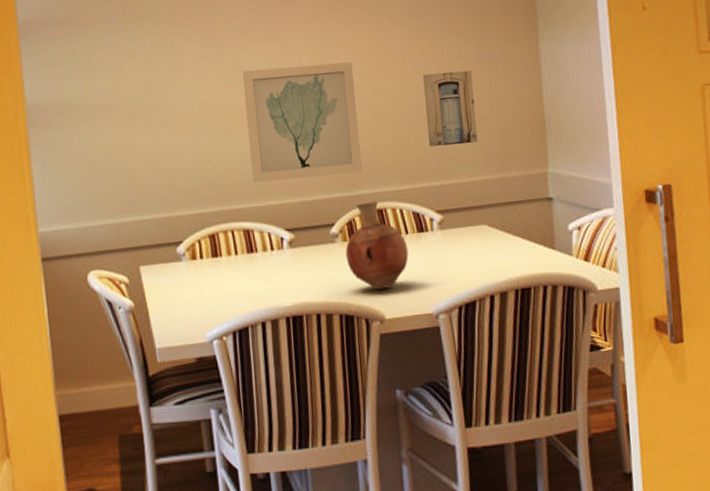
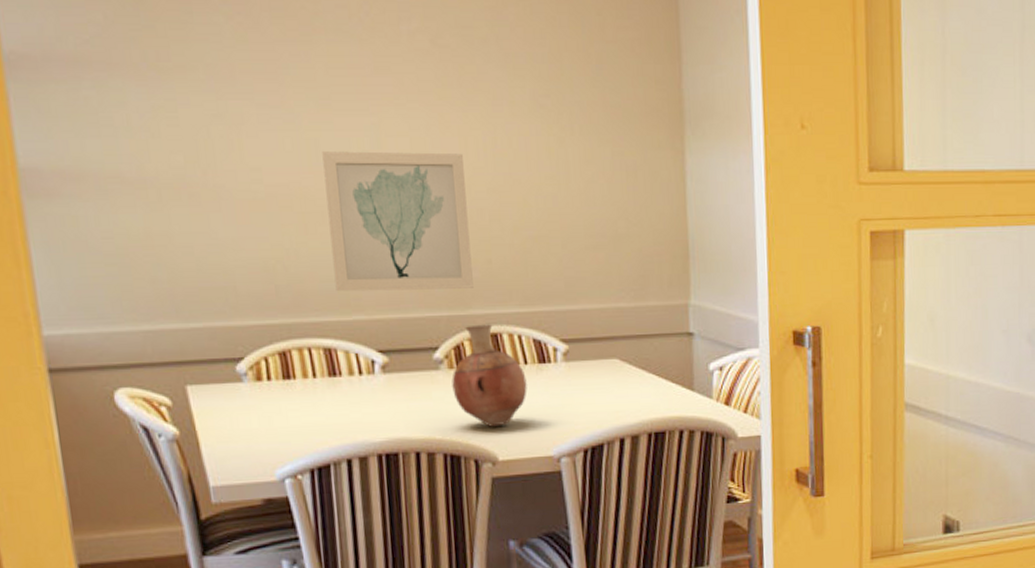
wall art: present [423,71,478,147] -> none [549,177,612,265]

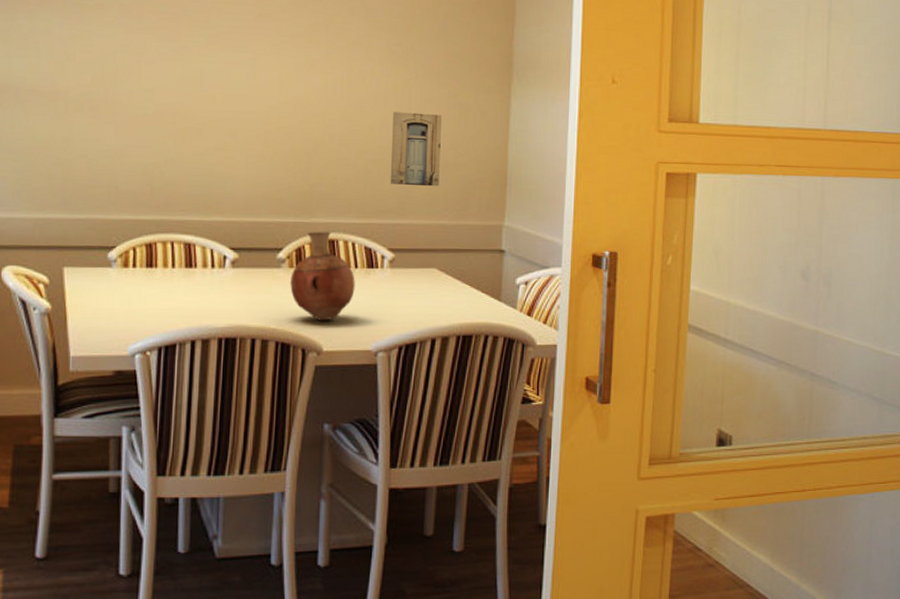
wall art: present [322,151,474,292] -> none [201,79,322,200]
wall art: none [549,177,612,265] -> present [390,112,443,187]

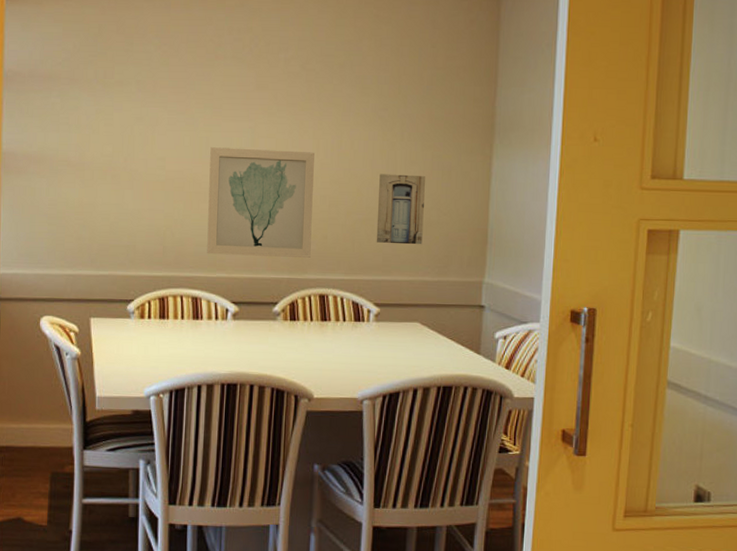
wall art: none [201,79,322,200] -> present [207,147,314,258]
vase: present [290,231,355,321] -> none [284,286,343,370]

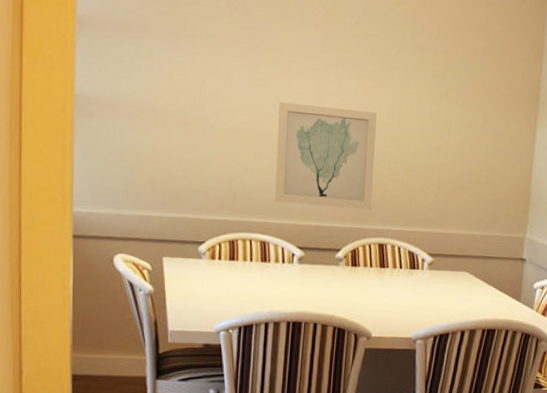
wall art: present [376,174,426,245] -> none [431,136,478,202]

